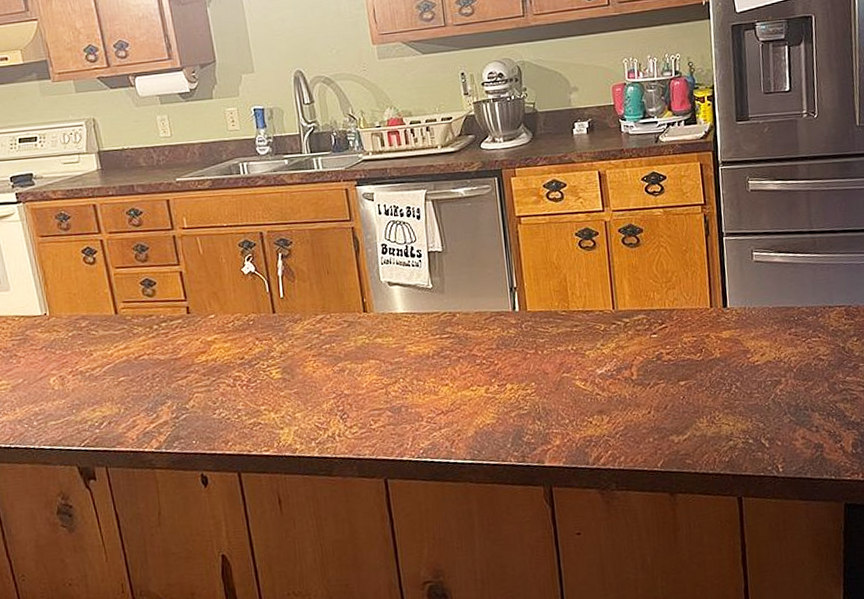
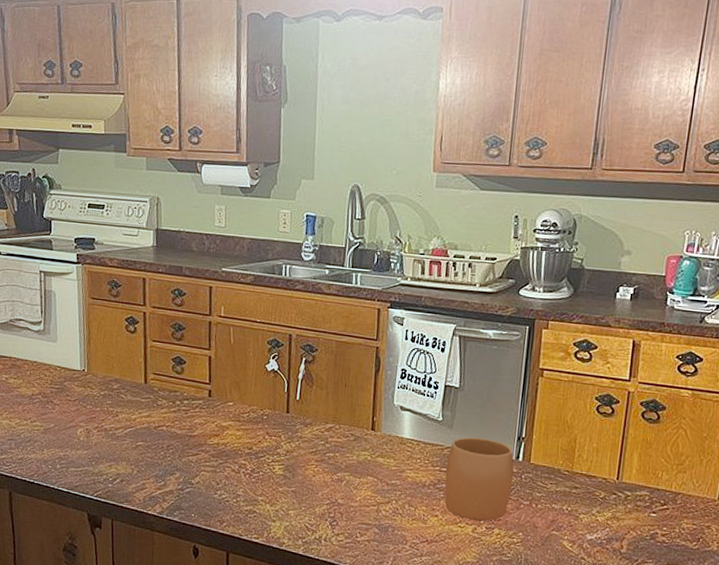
mug: none [445,296,515,381] -> present [444,437,514,521]

